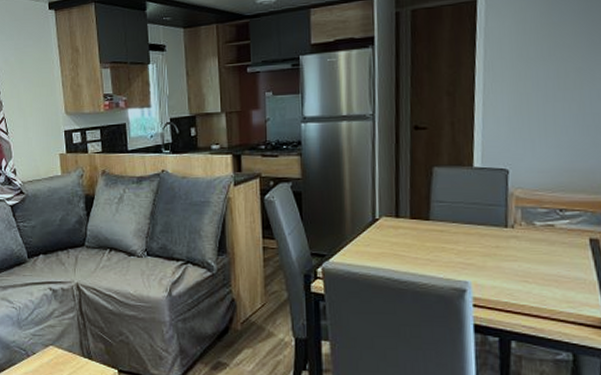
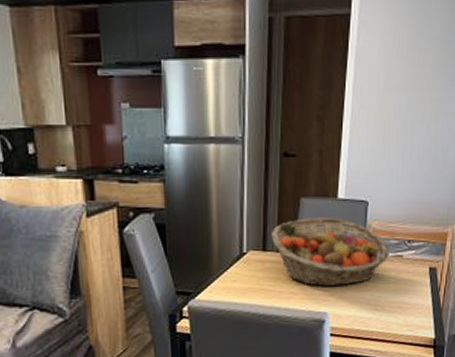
fruit basket: none [404,185,538,255] -> present [272,217,389,287]

